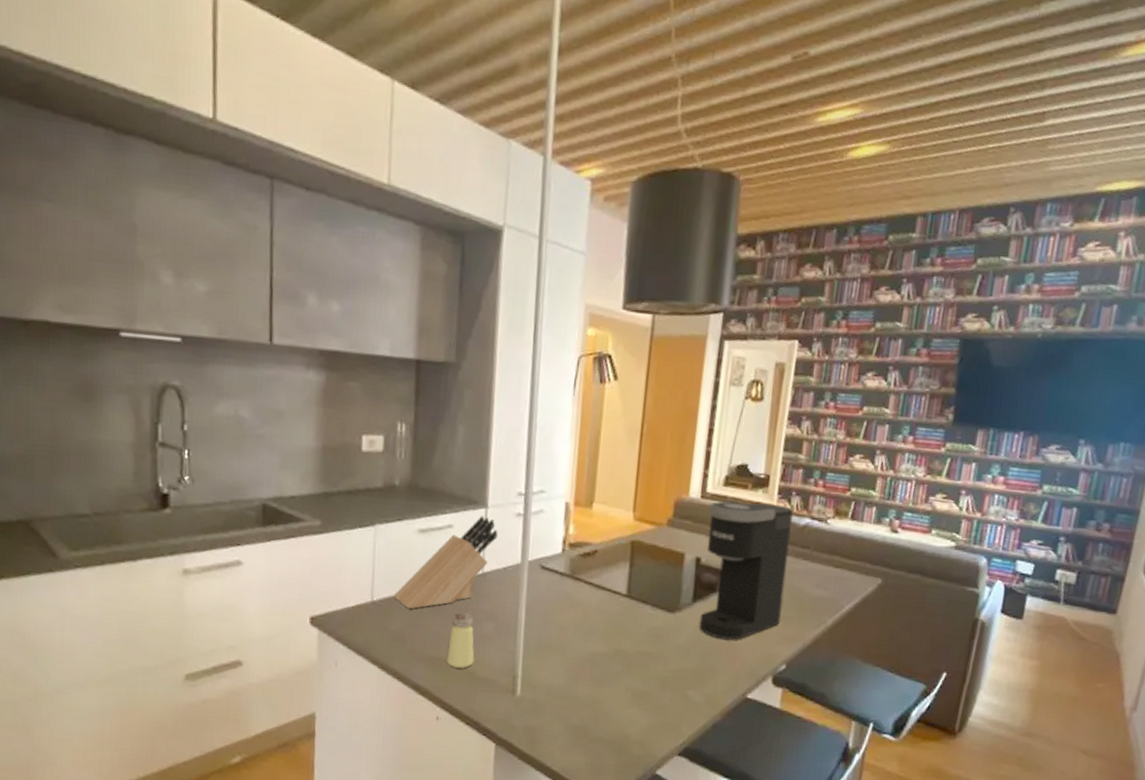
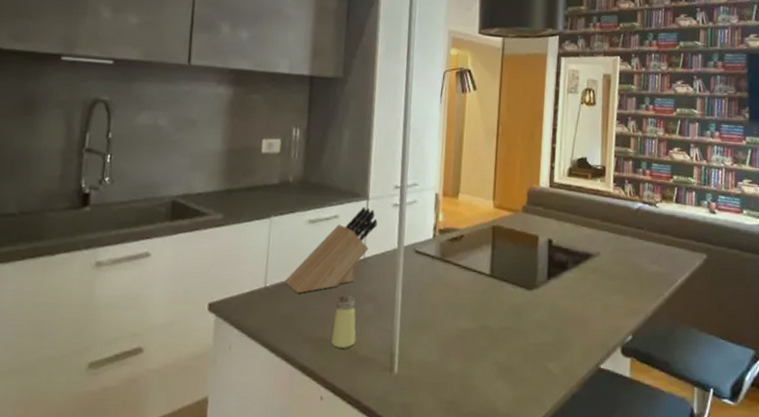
coffee maker: present [699,500,793,641] -> none [554,188,627,314]

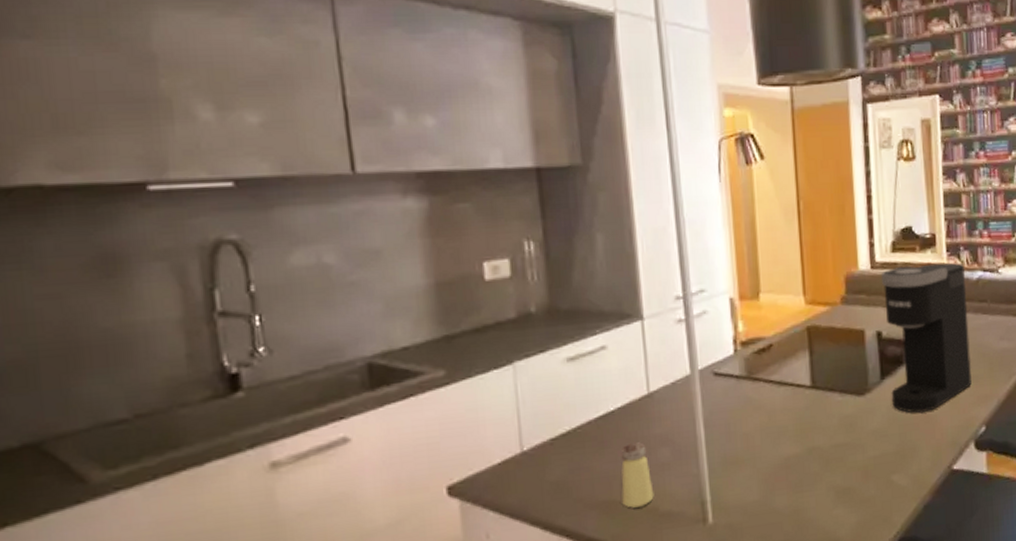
knife block: present [285,207,378,294] -> none [548,329,660,452]
coffee maker: none [554,188,627,314] -> present [881,262,972,414]

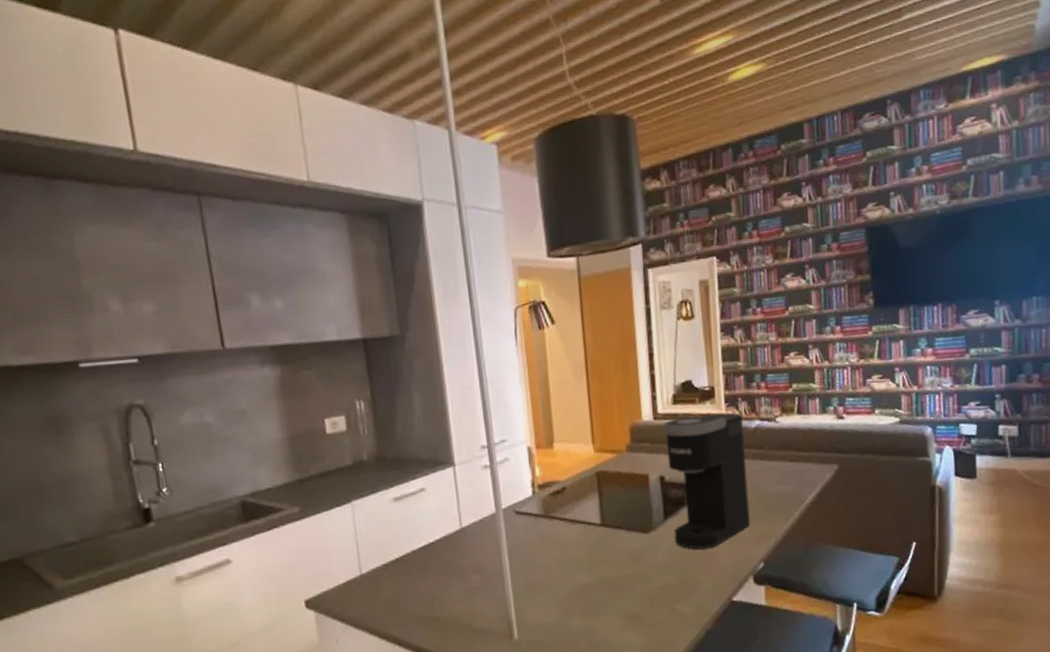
saltshaker: present [621,442,654,508] -> none [440,569,469,624]

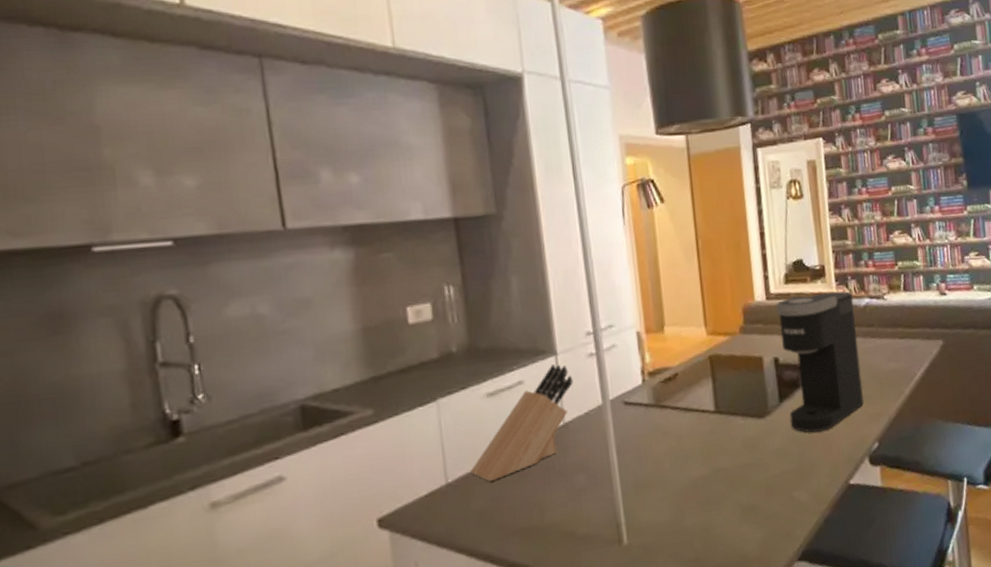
knife block: none [381,474,469,576] -> present [471,364,573,482]

